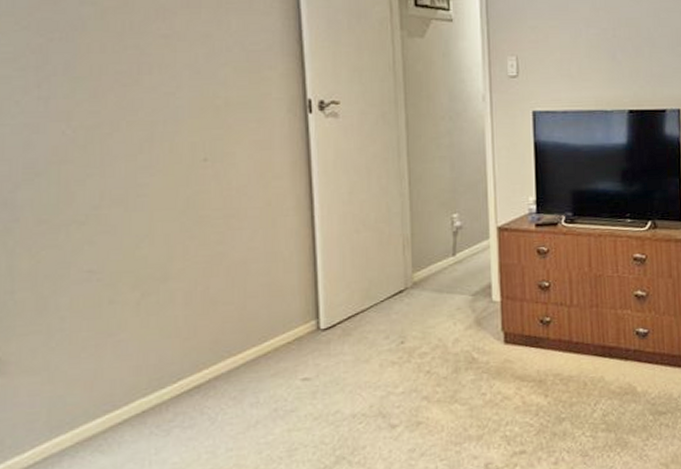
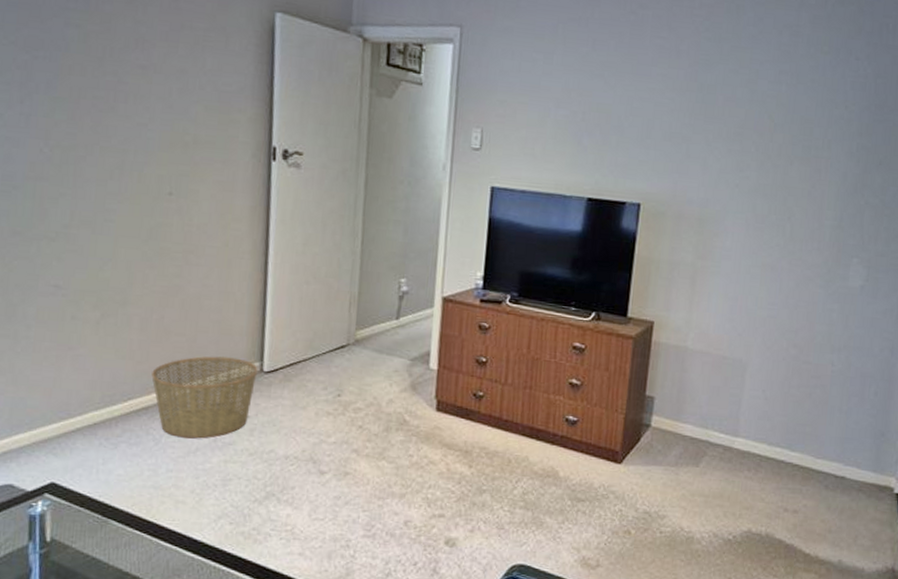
basket: none [201,319,314,413] -> present [151,356,258,439]

